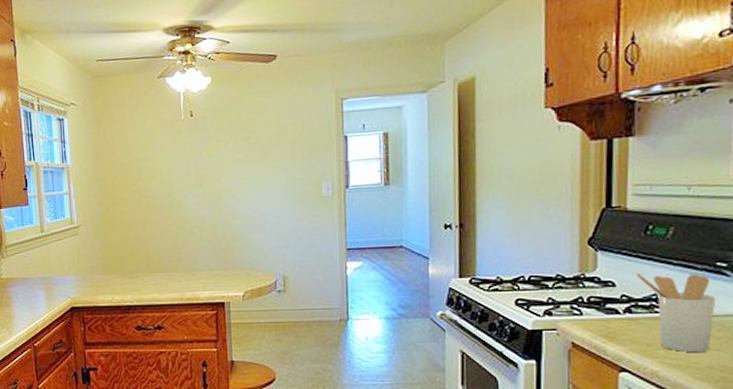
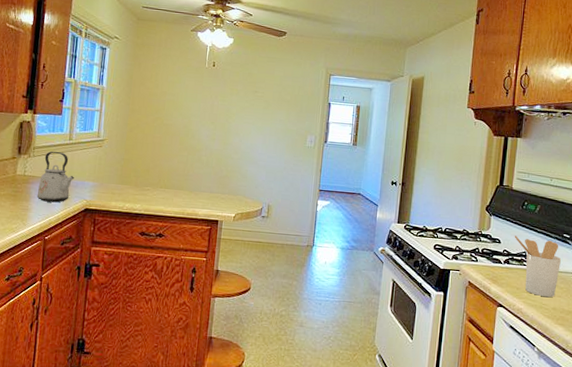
kettle: none [17,247,54,305] -> present [36,151,75,203]

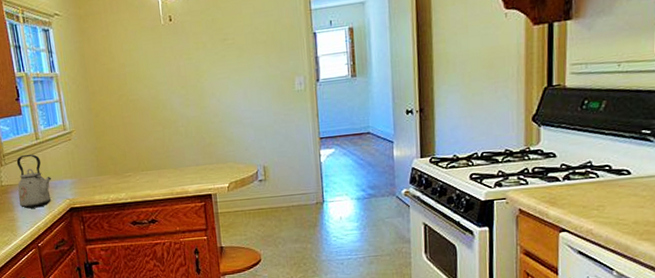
utensil holder: present [514,235,561,298] -> none [573,141,640,211]

